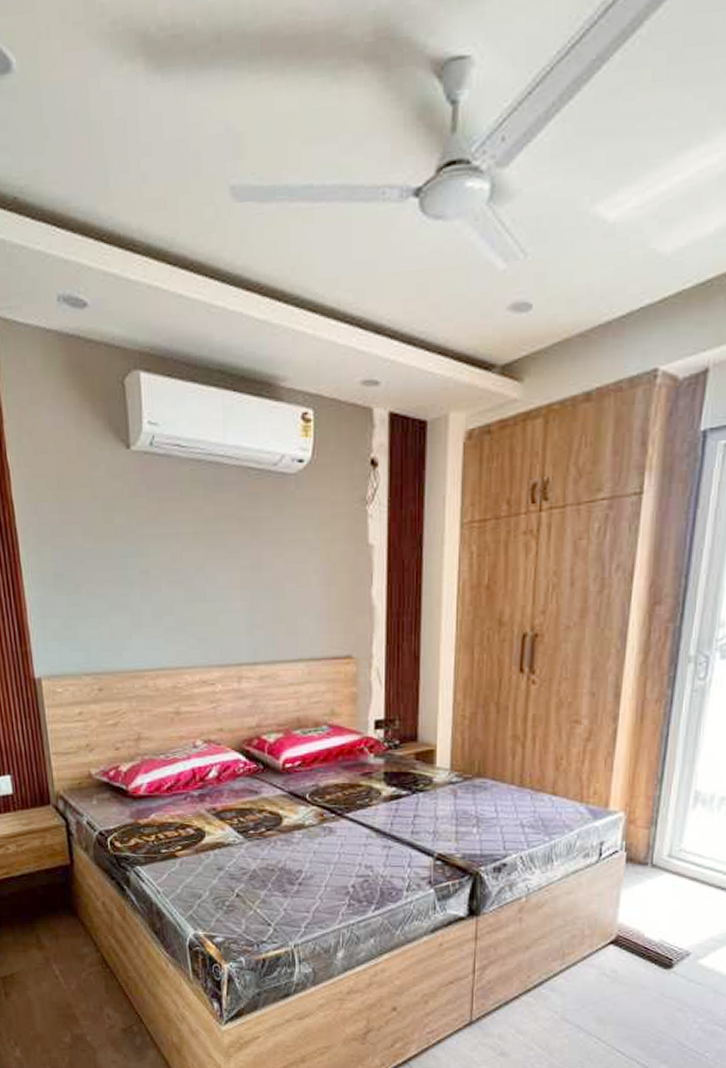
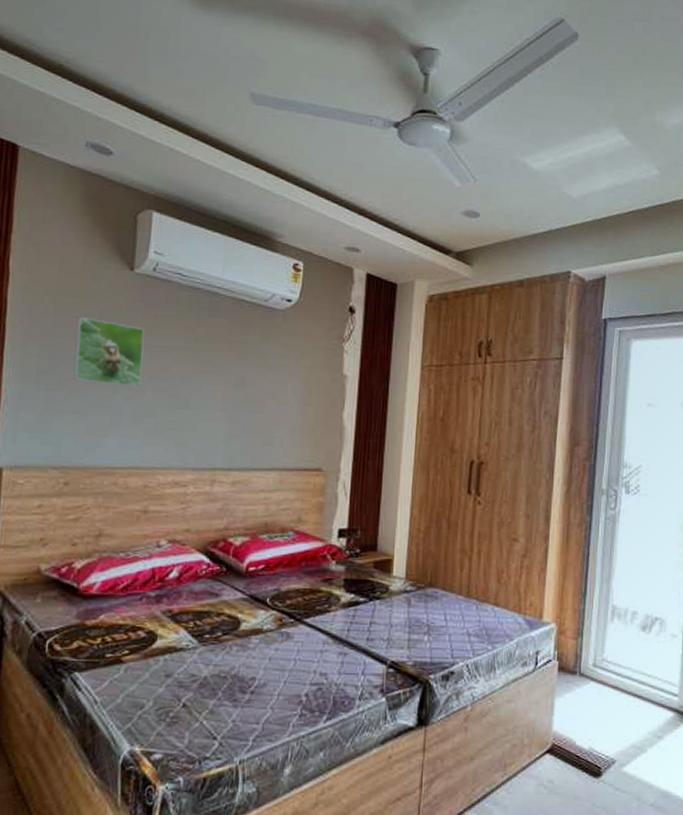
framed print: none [82,509,155,583] -> present [73,316,145,387]

